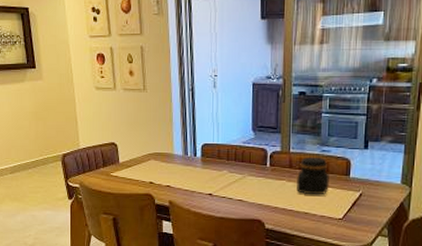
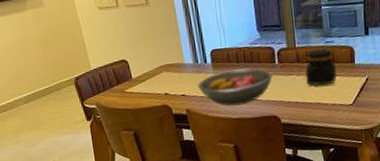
fruit bowl: none [184,167,263,204] -> present [198,68,273,106]

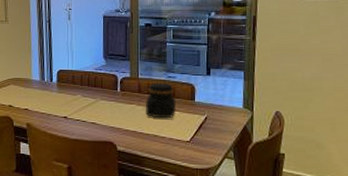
fruit bowl: present [198,68,273,106] -> none [41,91,114,127]

